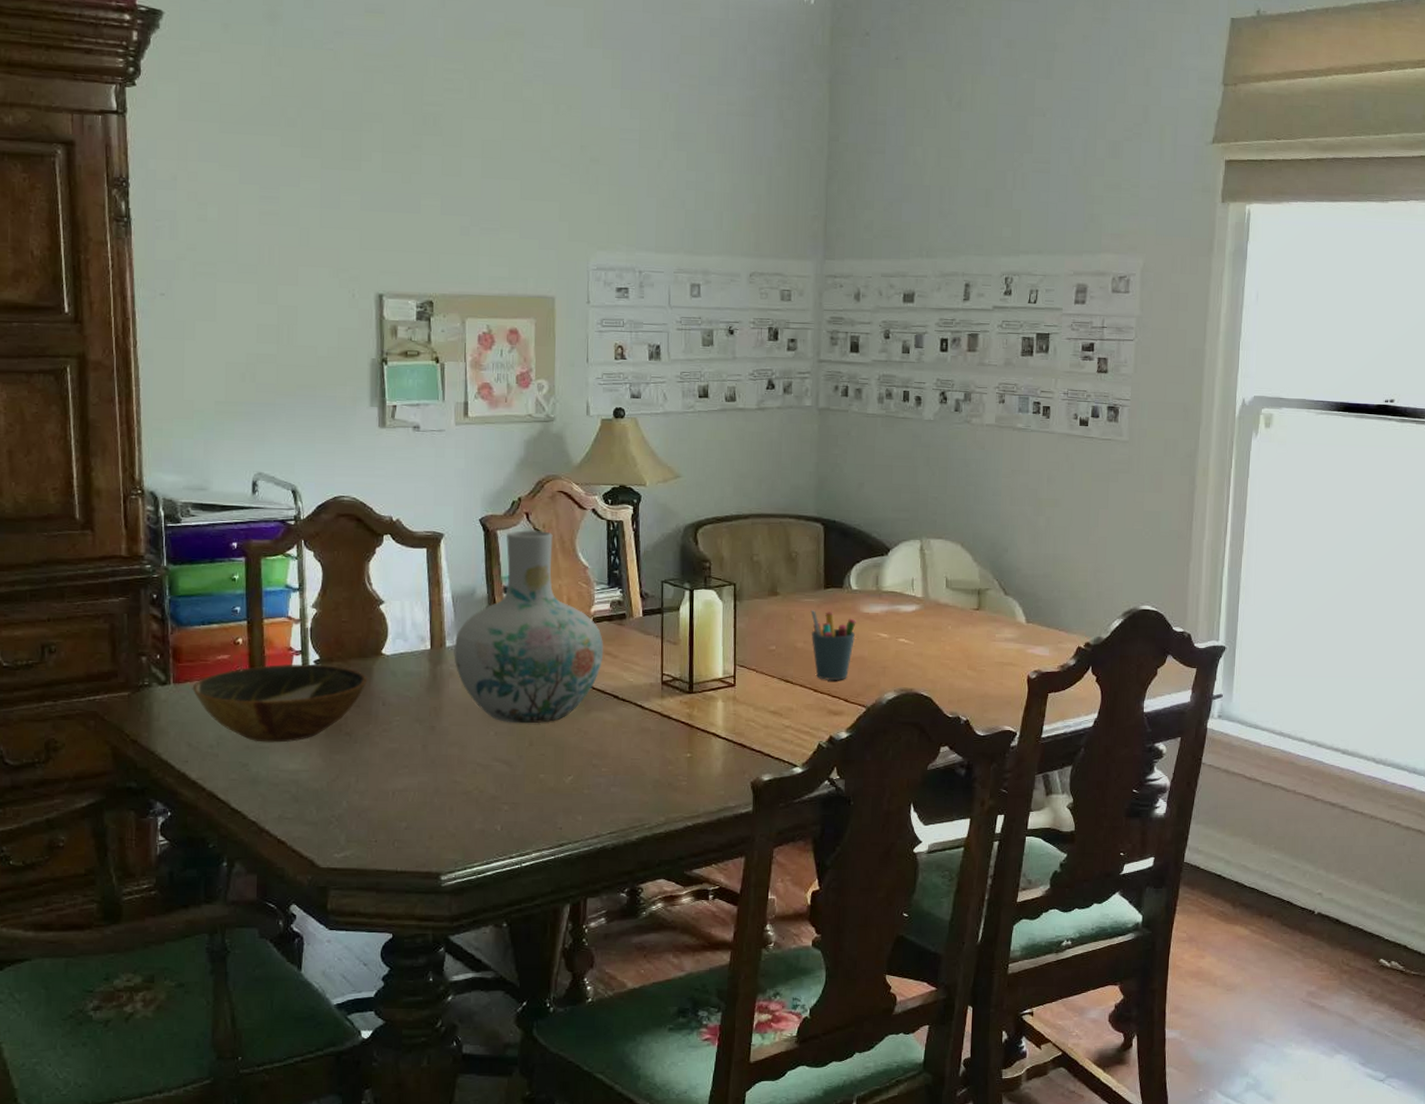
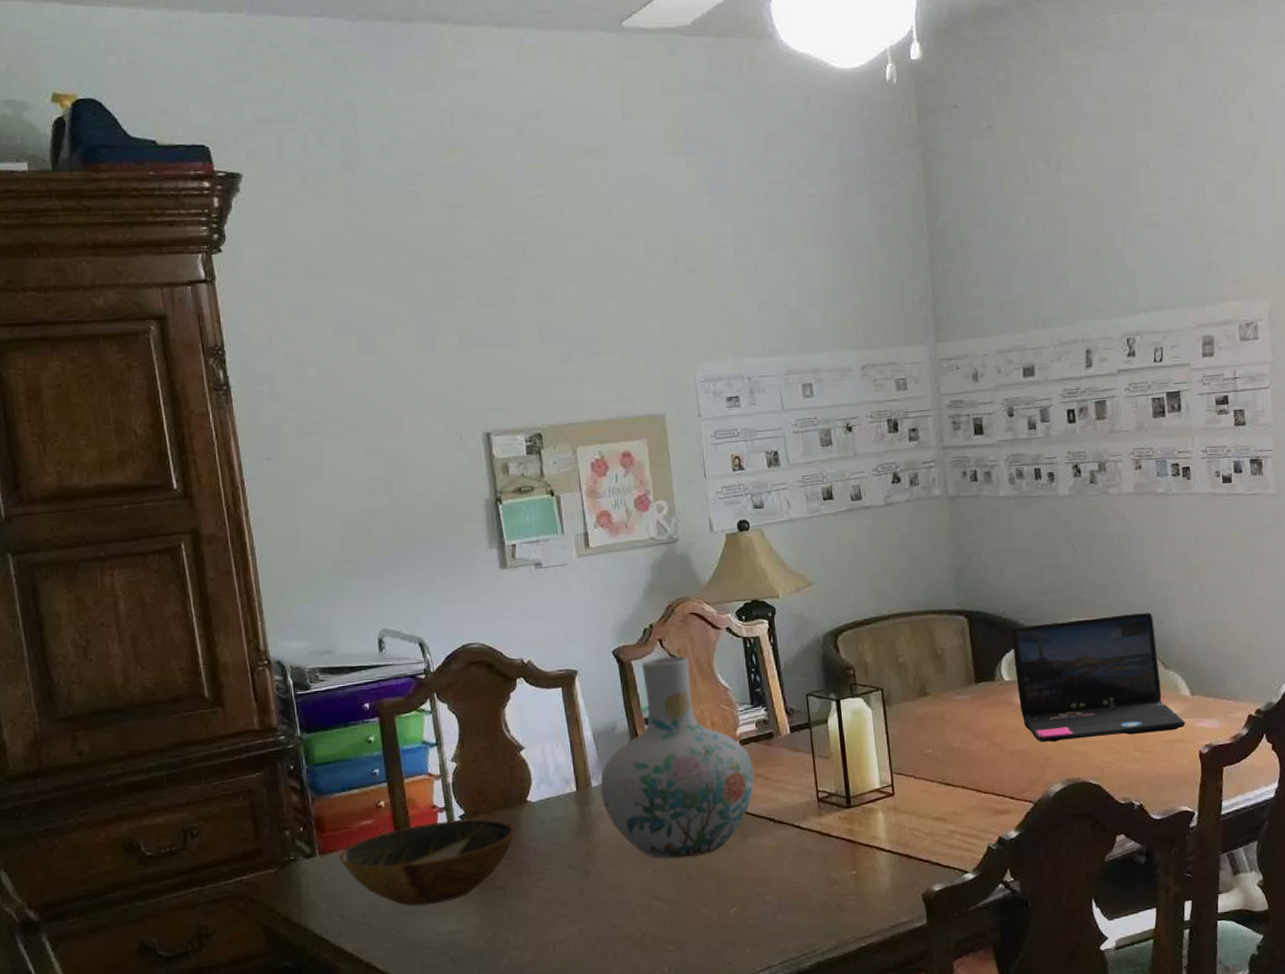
pen holder: present [810,610,856,681] -> none [963,706,1013,779]
laptop: none [863,539,1018,654] -> present [1011,613,1185,742]

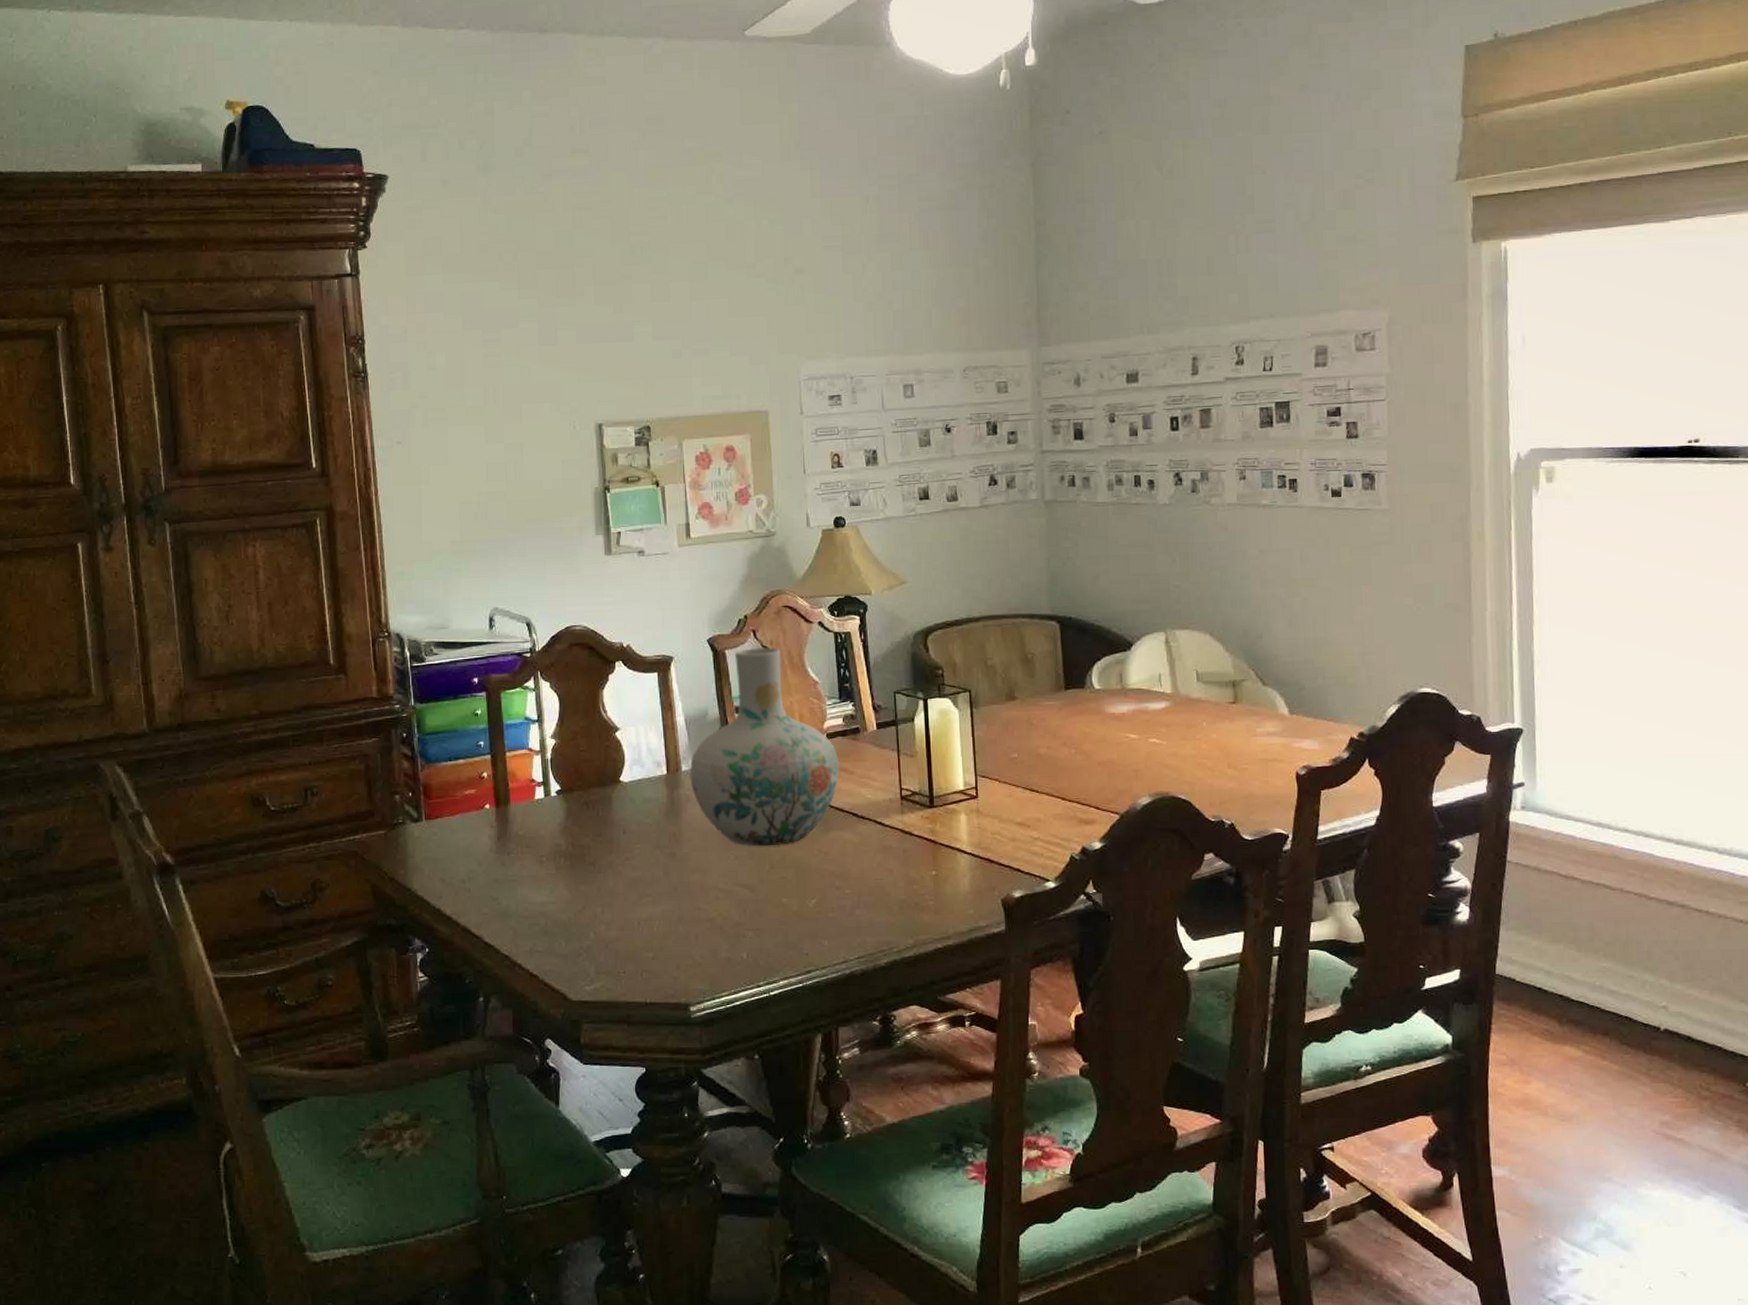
bowl: present [338,819,516,906] -> none [443,795,608,876]
laptop: present [1011,613,1185,742] -> none [1103,627,1282,754]

